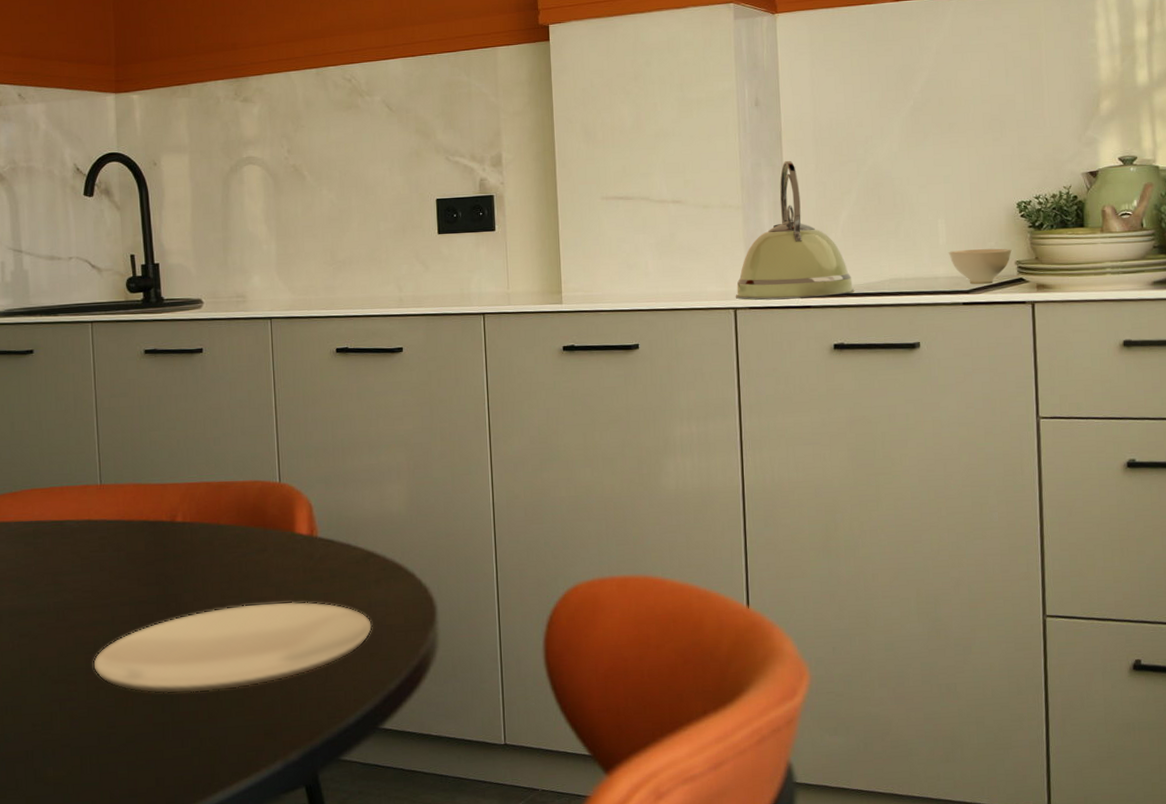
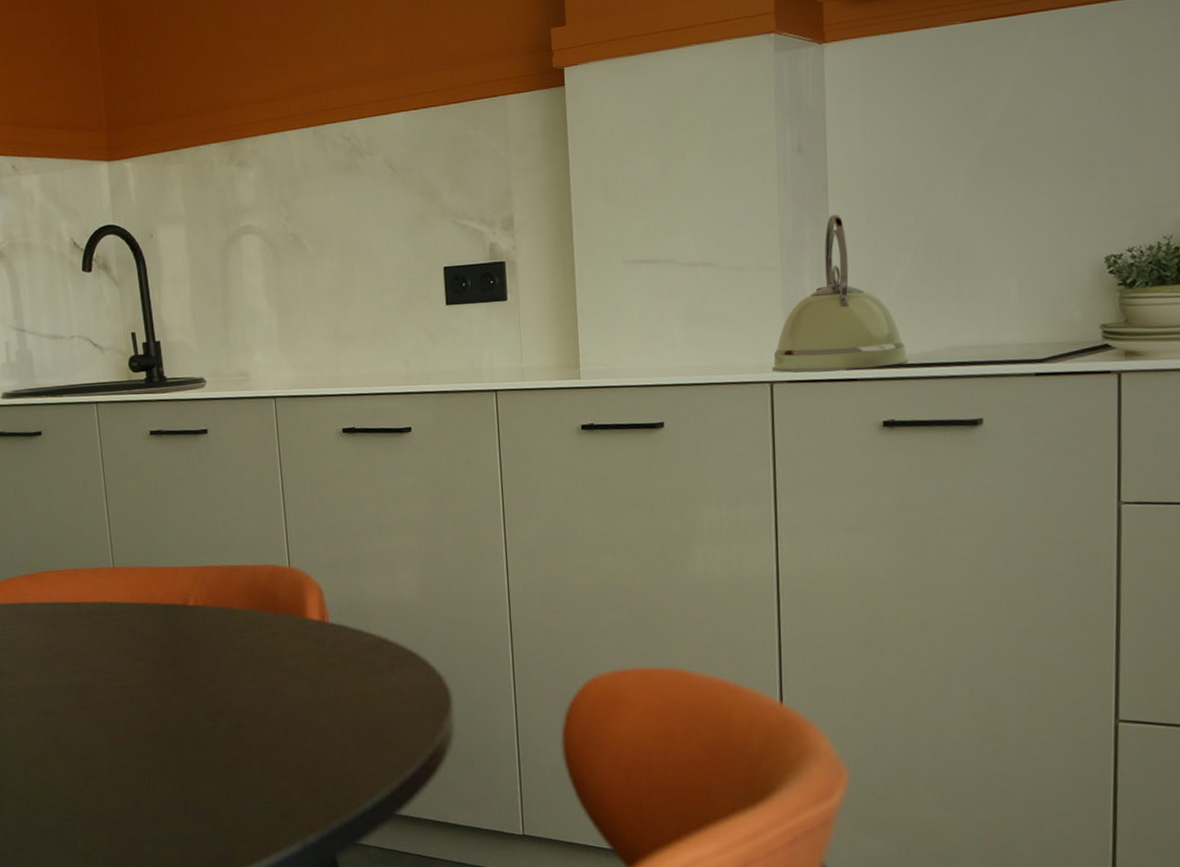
plate: present [93,601,372,694] -> none [115,687,386,774]
bowl: present [948,248,1012,285] -> none [1019,310,1096,352]

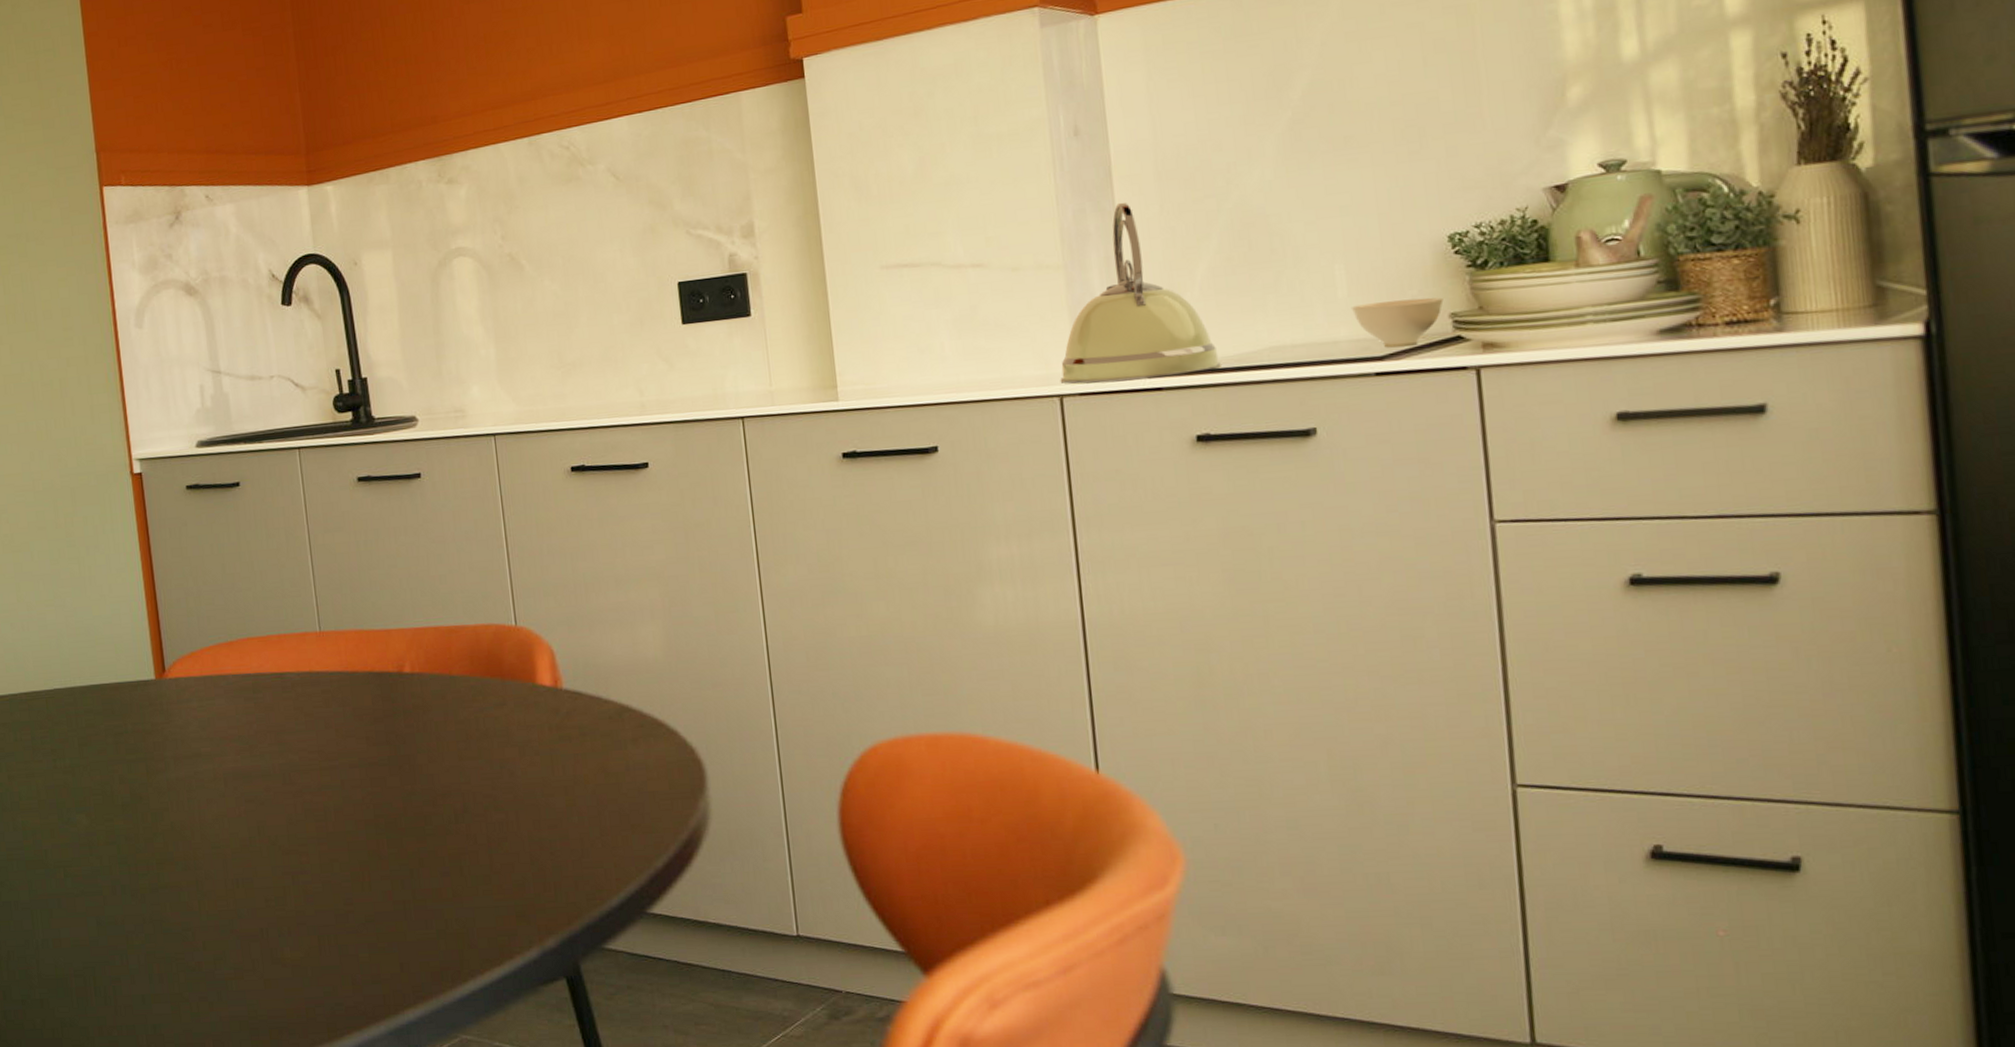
bowl: none [1019,310,1096,352] -> present [1350,297,1444,348]

